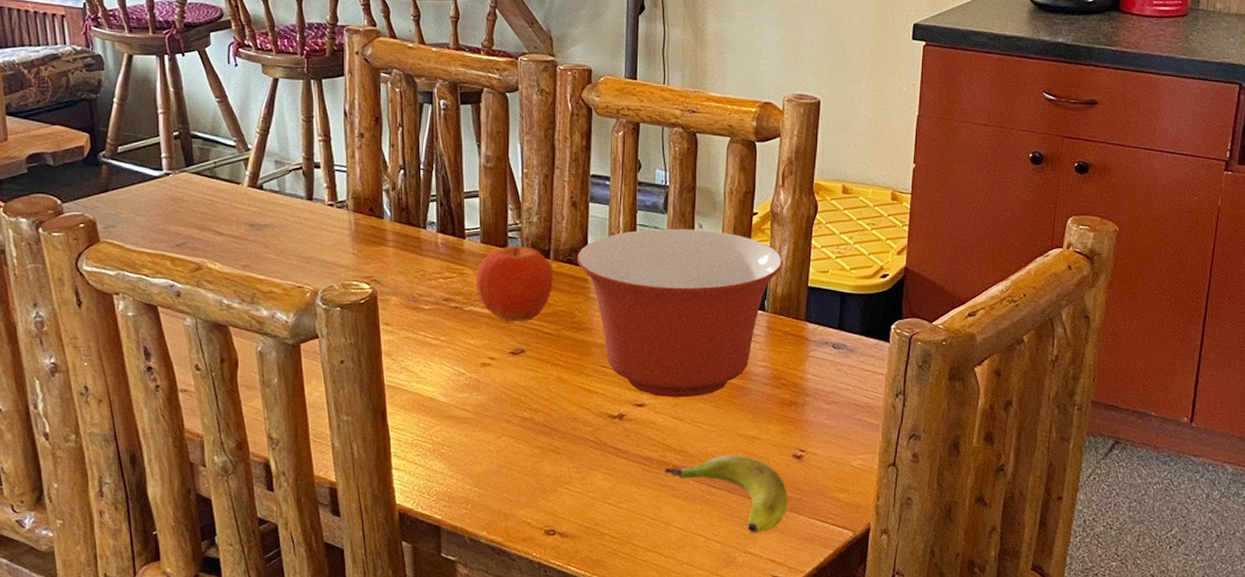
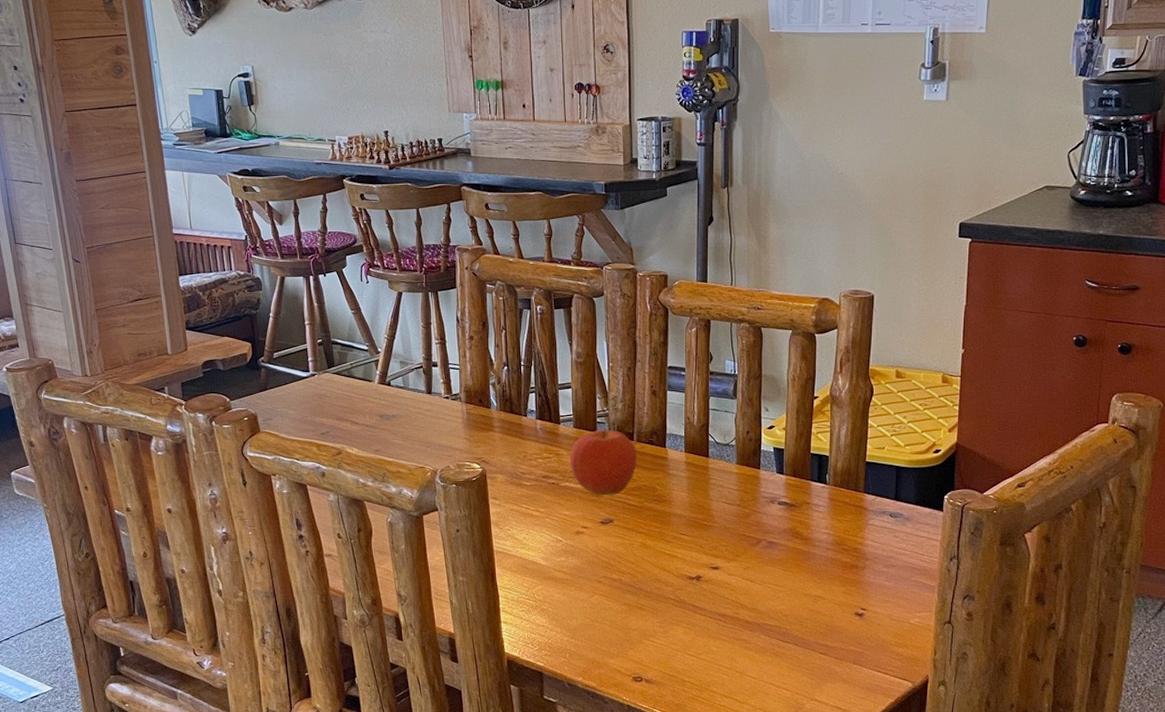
mixing bowl: present [577,228,783,398] -> none [658,412,843,562]
banana: present [664,454,788,533] -> none [737,612,851,683]

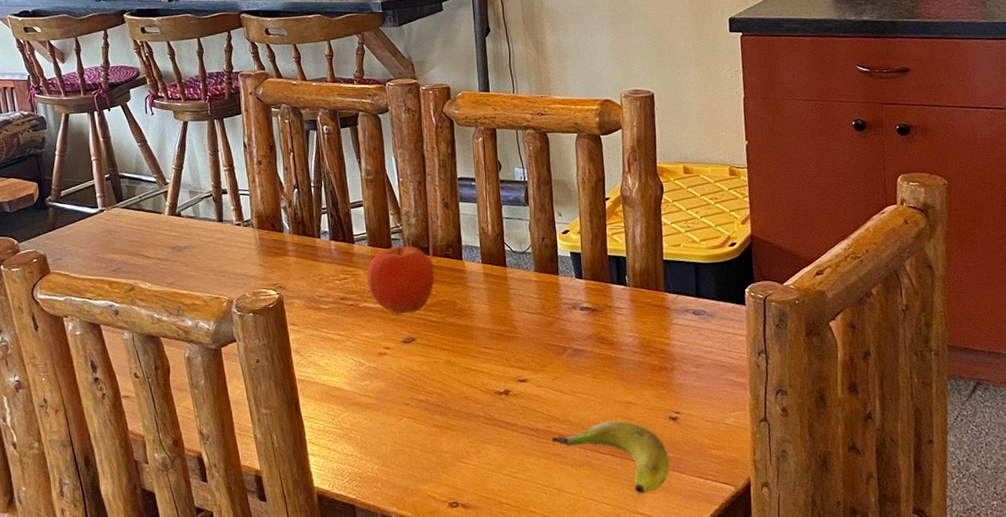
banana: none [737,612,851,683] -> present [551,420,670,494]

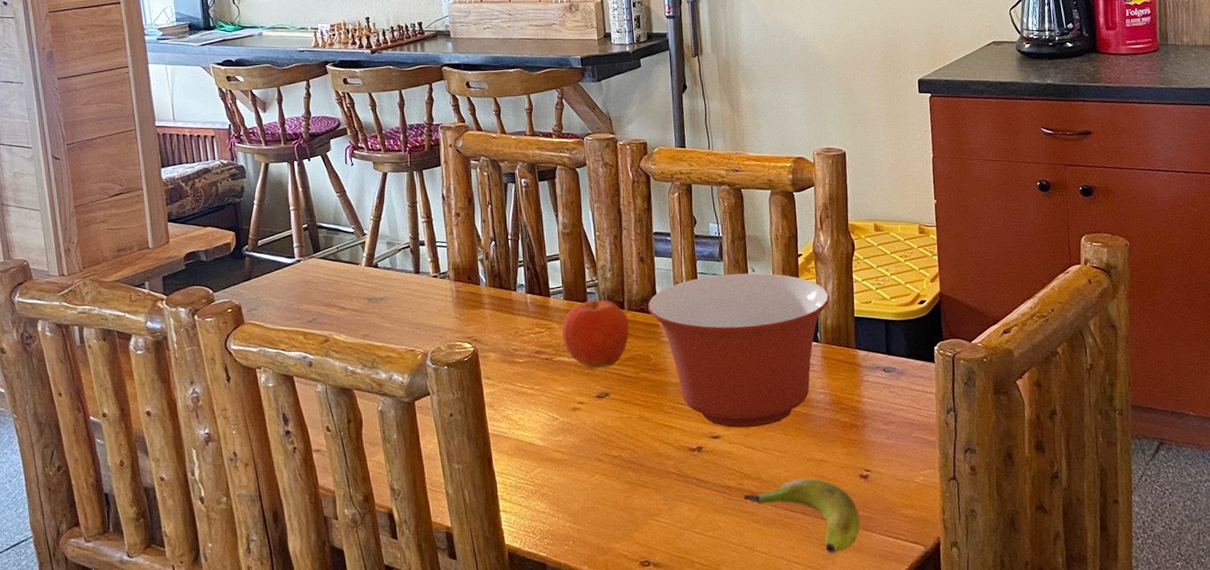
mixing bowl: none [453,217,638,372] -> present [648,273,830,428]

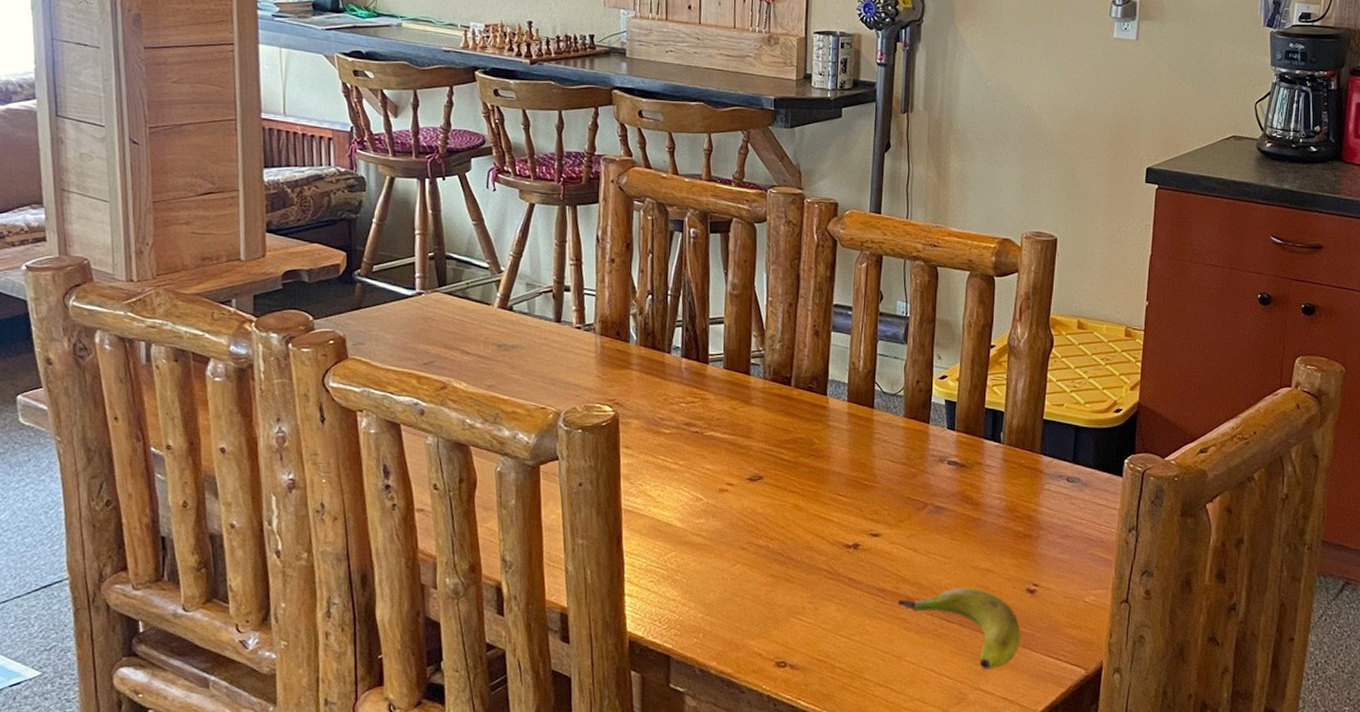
fruit: present [561,299,629,369] -> none [716,372,794,449]
mixing bowl: present [648,273,830,428] -> none [818,358,1019,529]

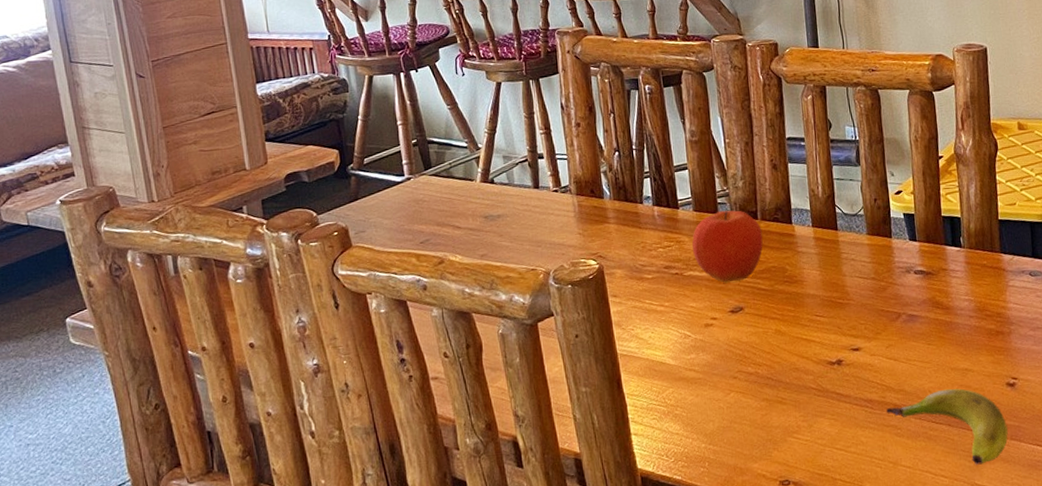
fruit: none [716,372,794,449] -> present [691,210,763,283]

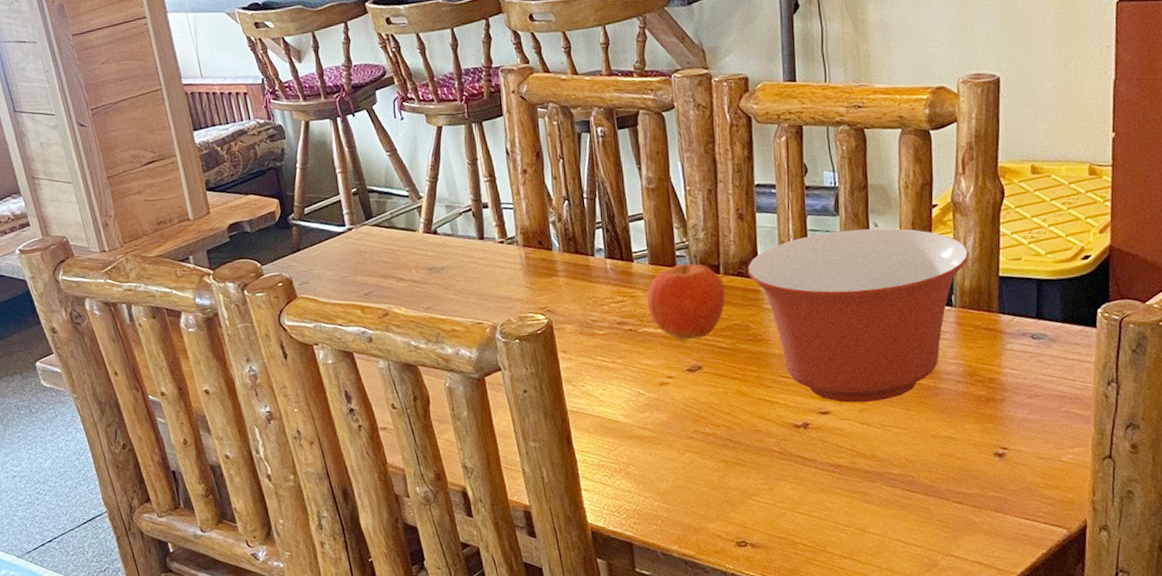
mixing bowl: none [782,177,973,340] -> present [748,228,970,403]
banana: present [885,388,1008,465] -> none [855,456,992,536]

